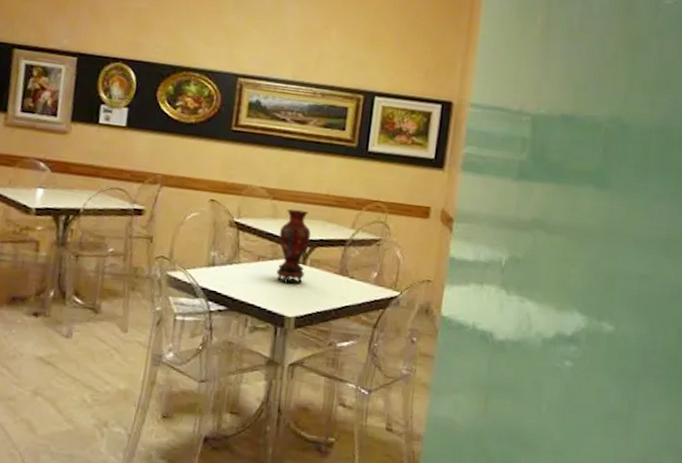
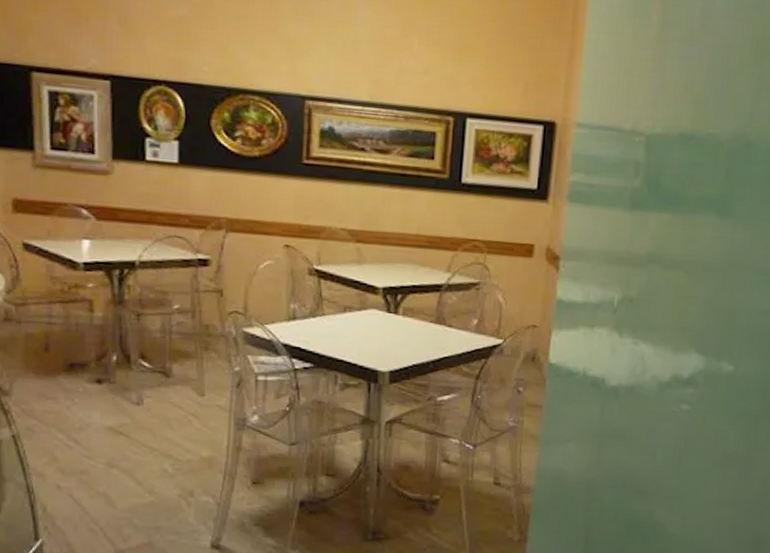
vase: present [276,209,311,283] -> none [366,252,401,335]

